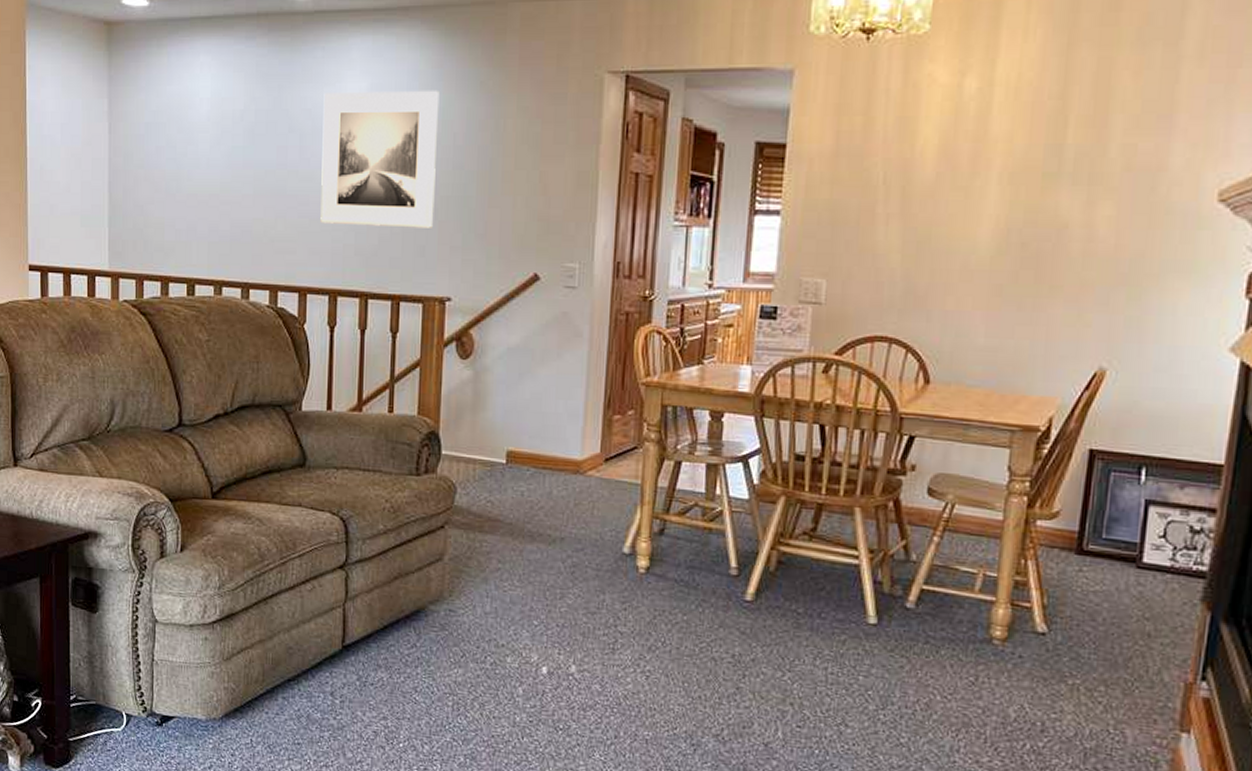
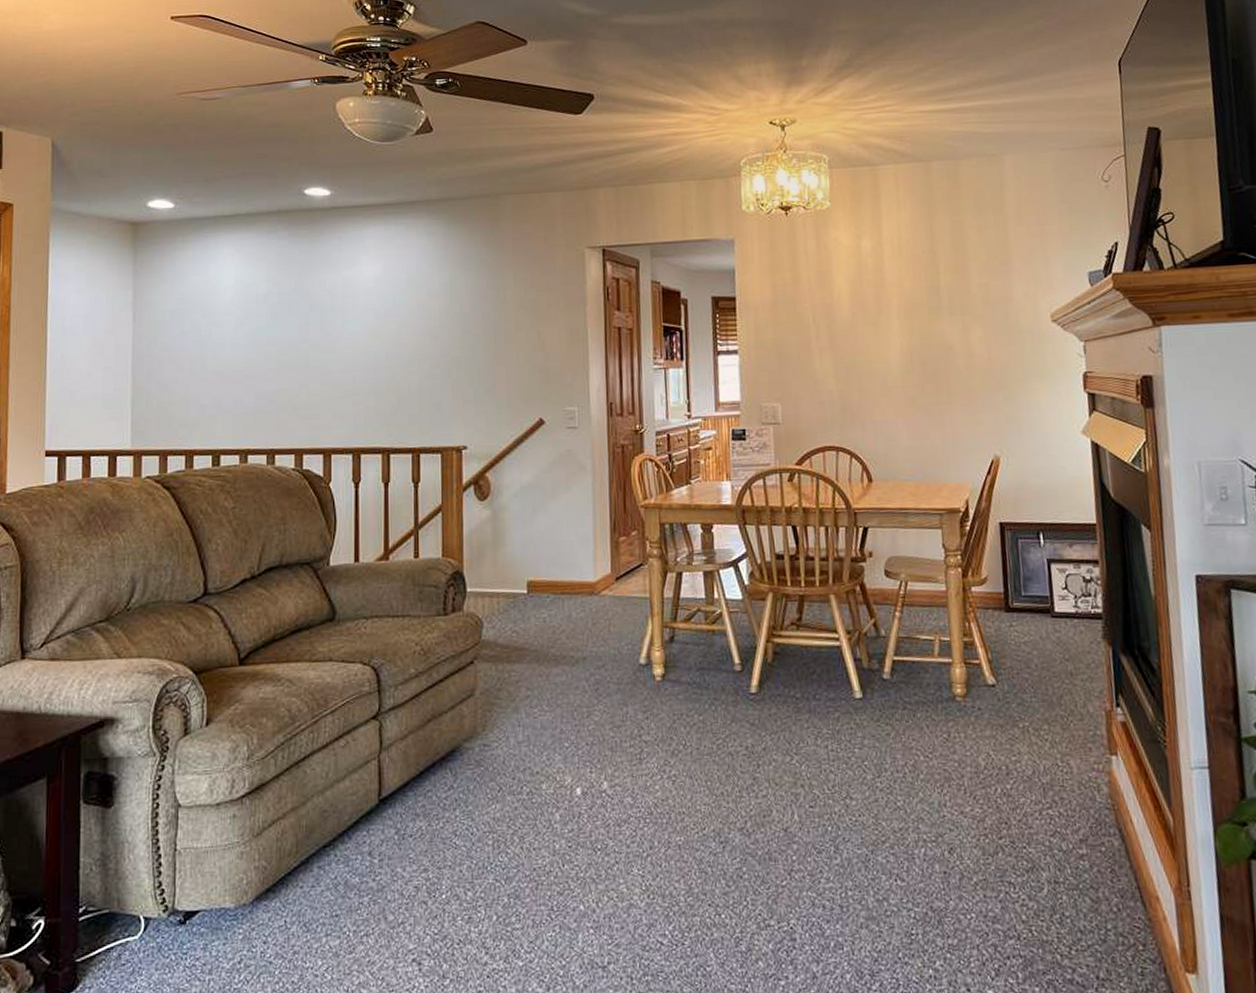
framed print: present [320,91,440,228] -> none [341,269,447,389]

